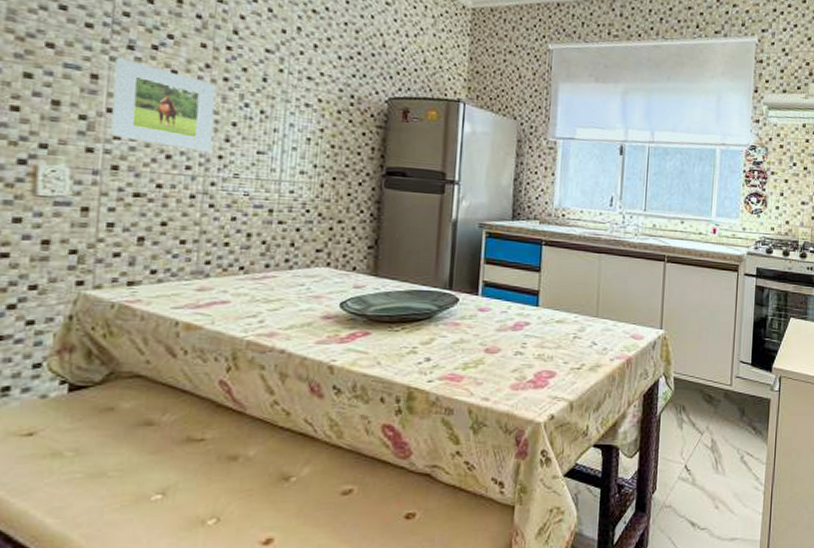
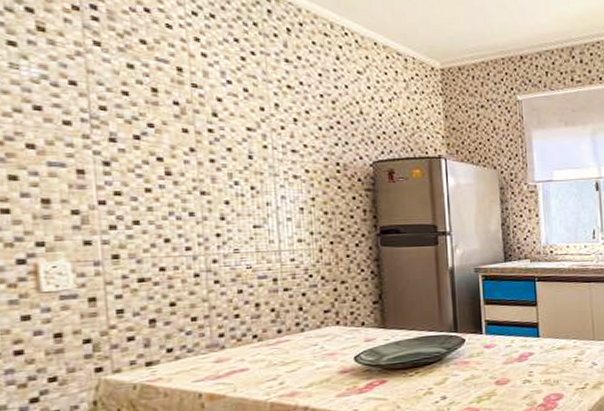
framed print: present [110,58,216,153] -> none [99,151,209,233]

